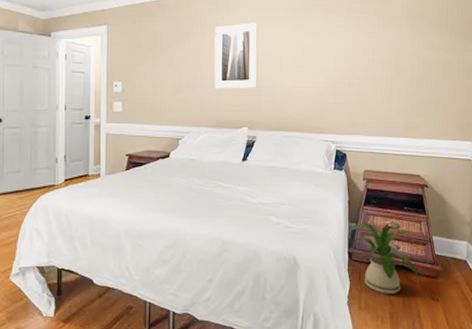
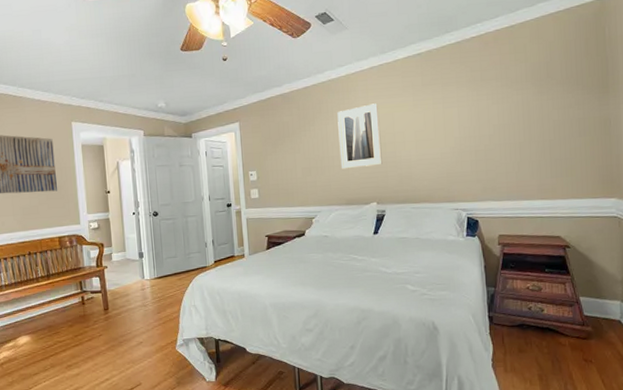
house plant: present [350,222,421,294] -> none [489,286,568,357]

